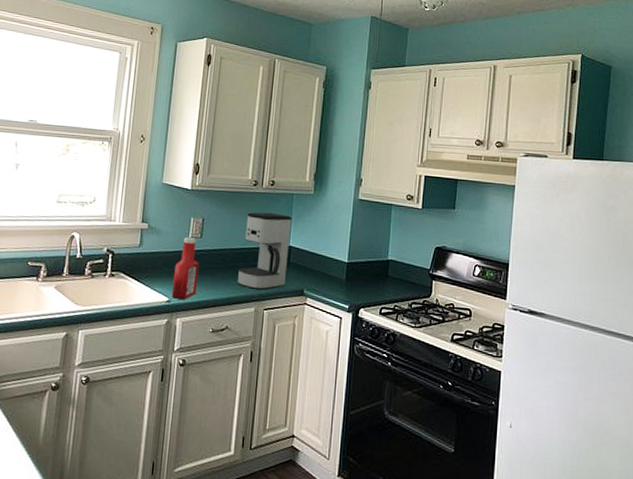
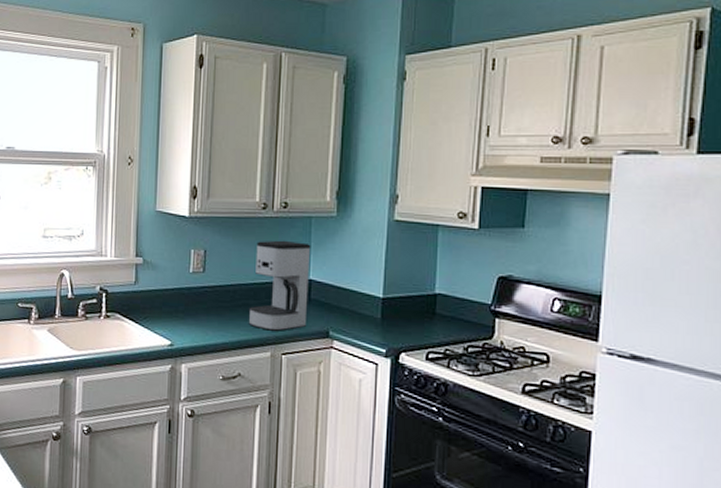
ketchup bottle: present [172,237,199,299] -> none [175,272,203,343]

